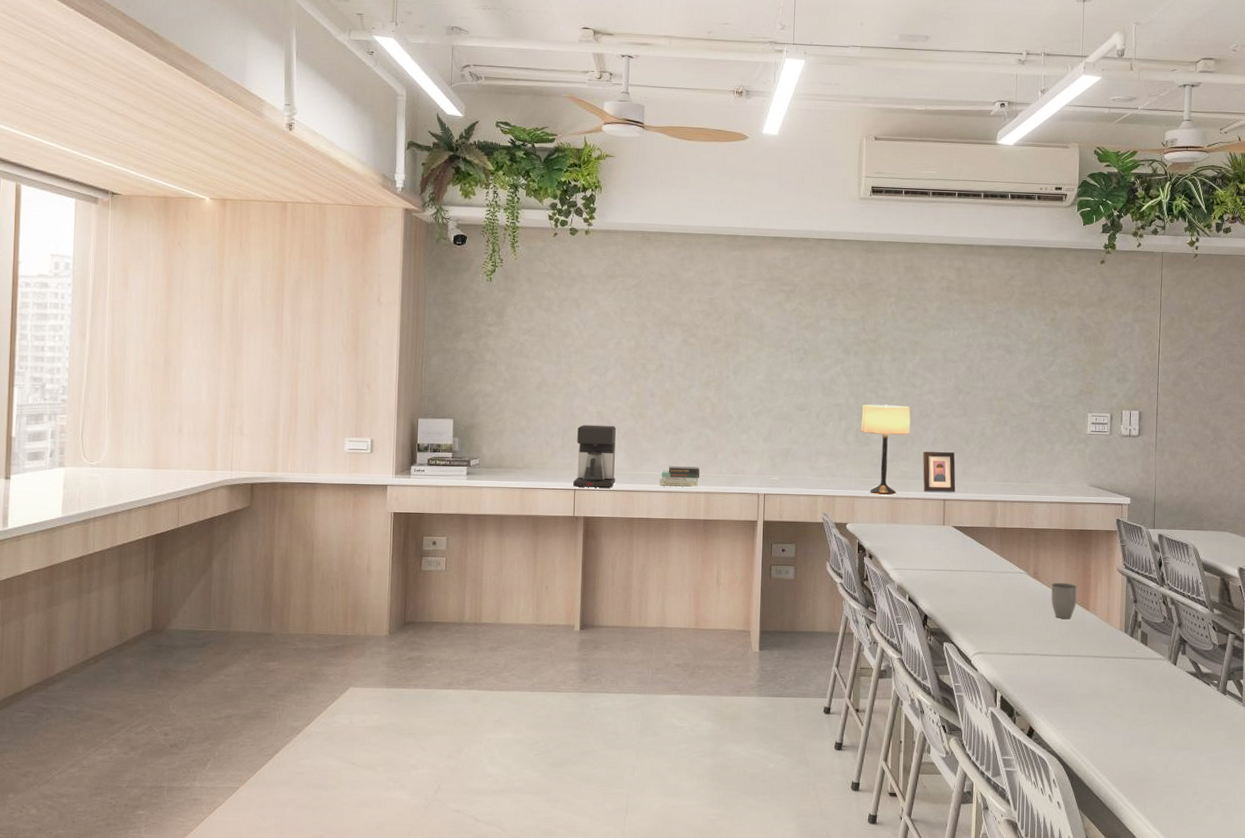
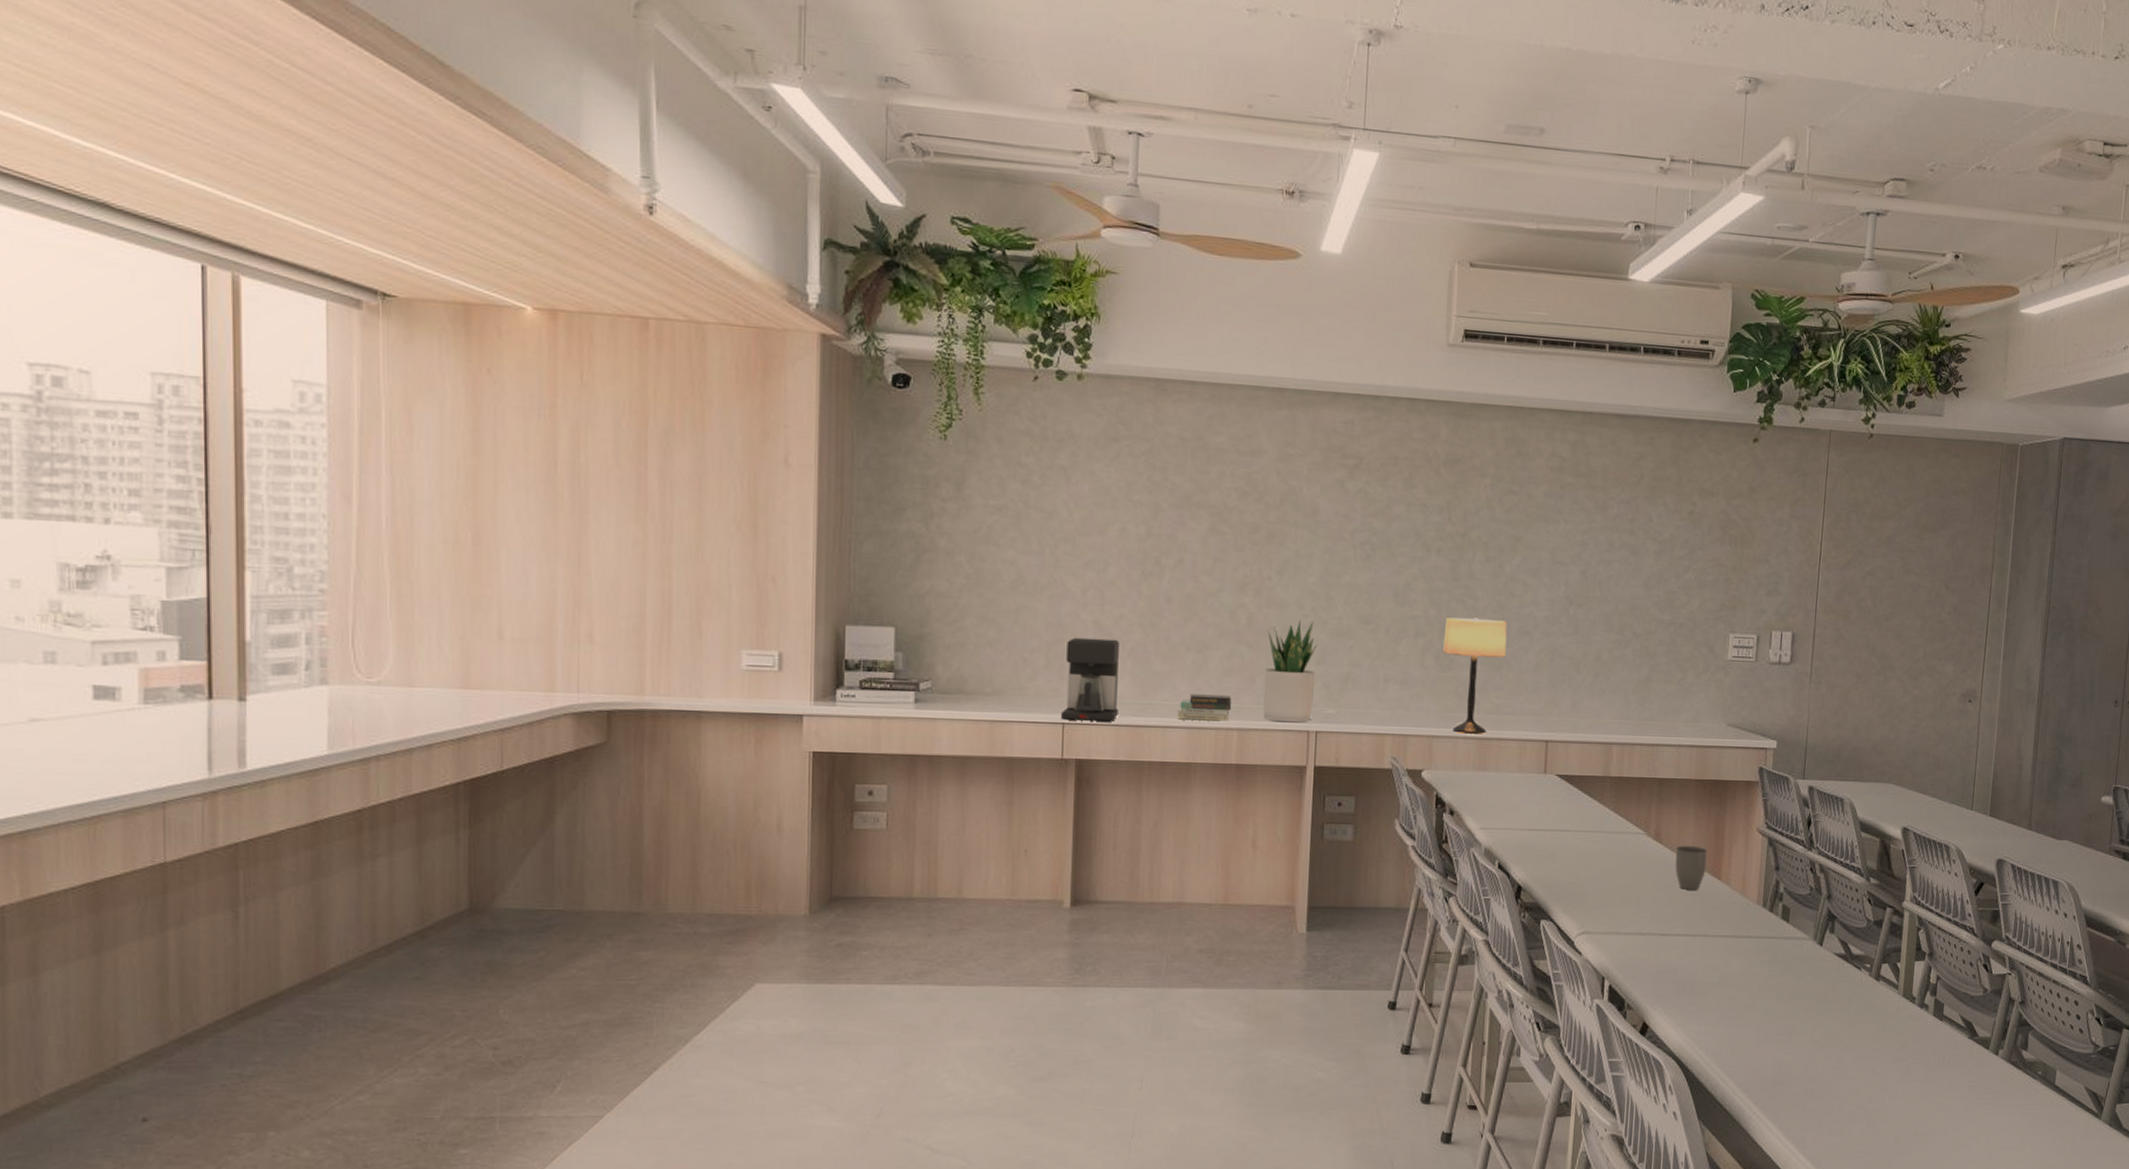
planter: none [723,409,764,487] -> present [1262,620,1317,723]
picture frame: present [923,451,956,493] -> none [1520,680,1563,733]

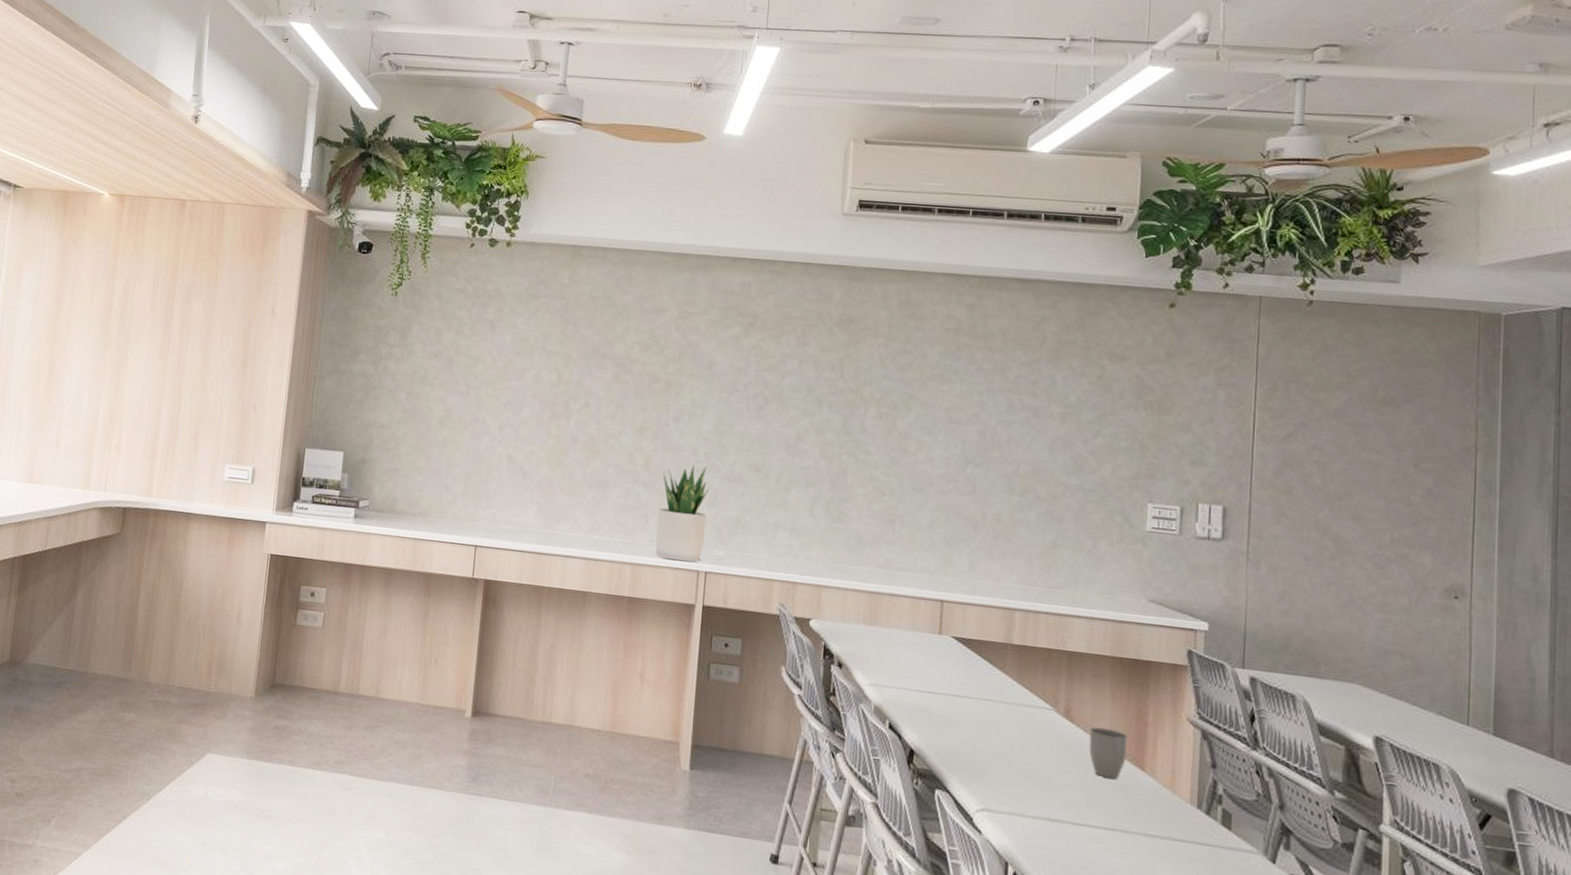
coffee maker: present [1061,637,1119,722] -> none [474,469,529,548]
books: present [1177,694,1232,722] -> none [576,527,627,556]
table lamp: present [1443,617,1508,734] -> none [833,470,901,588]

